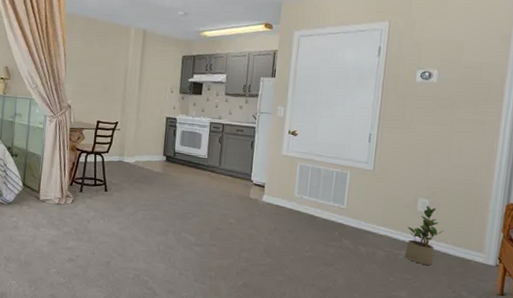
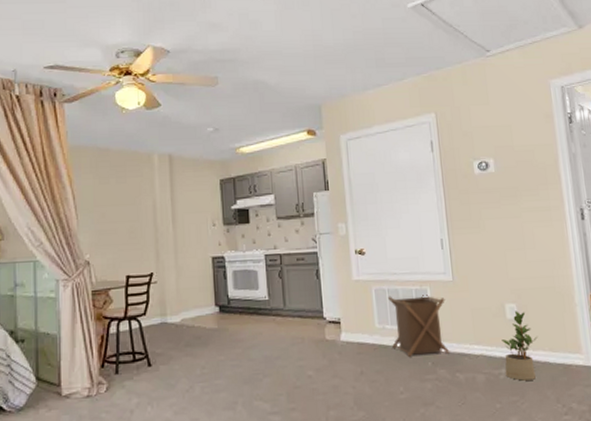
laundry basket: none [306,173,362,229] -> present [388,295,450,357]

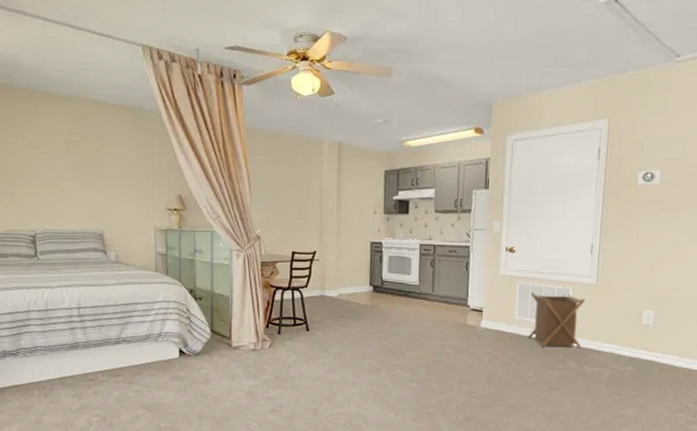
potted plant: present [501,311,537,381] -> none [630,317,669,379]

